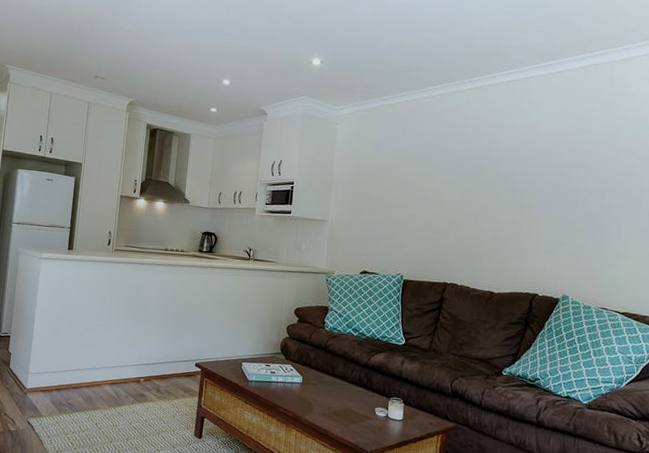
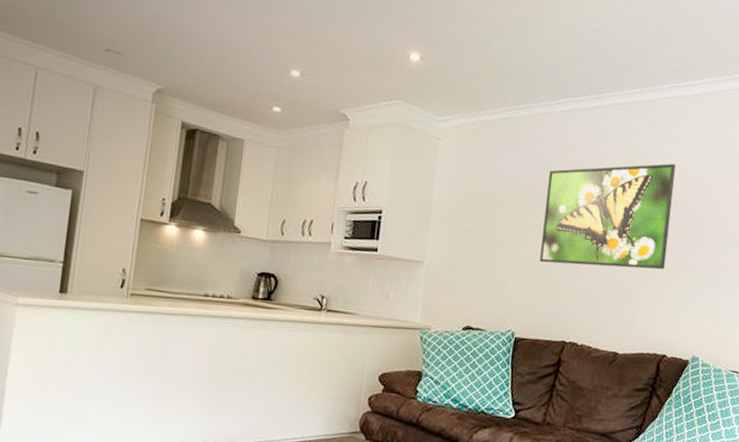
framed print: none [422,131,541,222] -> present [539,163,675,270]

